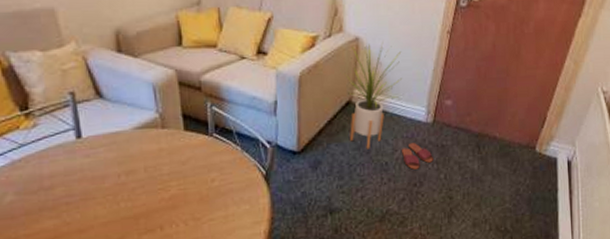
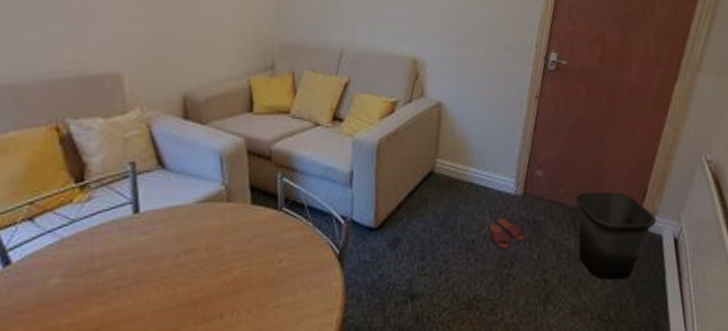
house plant: present [344,42,403,149] -> none [426,107,489,225]
waste bin: none [480,119,553,197] -> present [575,192,656,280]

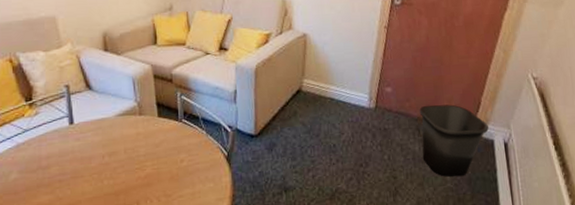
slippers: present [490,218,525,249] -> none [348,126,377,151]

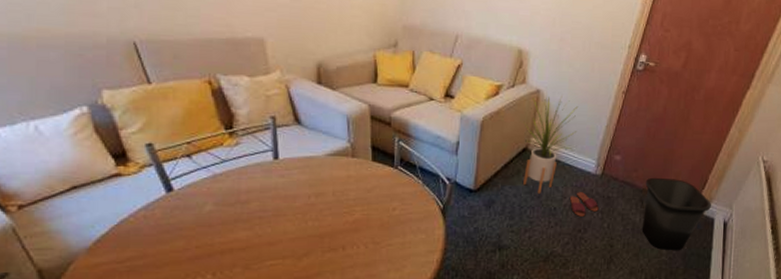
house plant: none [294,37,347,133] -> present [523,96,579,194]
slippers: none [348,126,377,151] -> present [570,192,599,217]

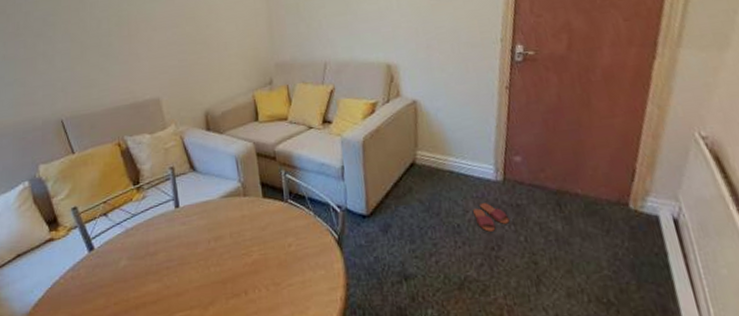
house plant: present [523,96,579,194] -> none [406,103,465,211]
waste bin: present [641,177,711,250] -> none [557,173,650,262]

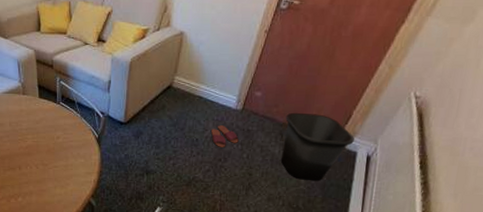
waste bin: none [557,173,650,262] -> present [280,112,354,180]

